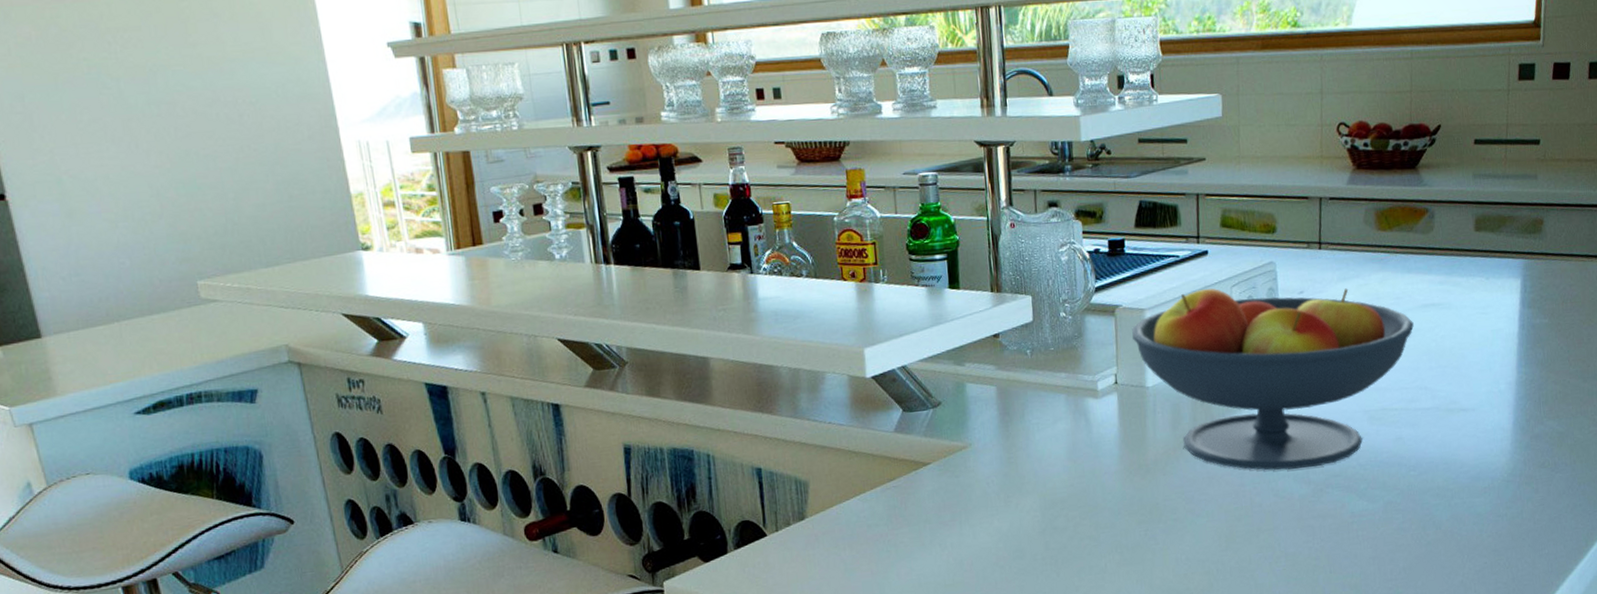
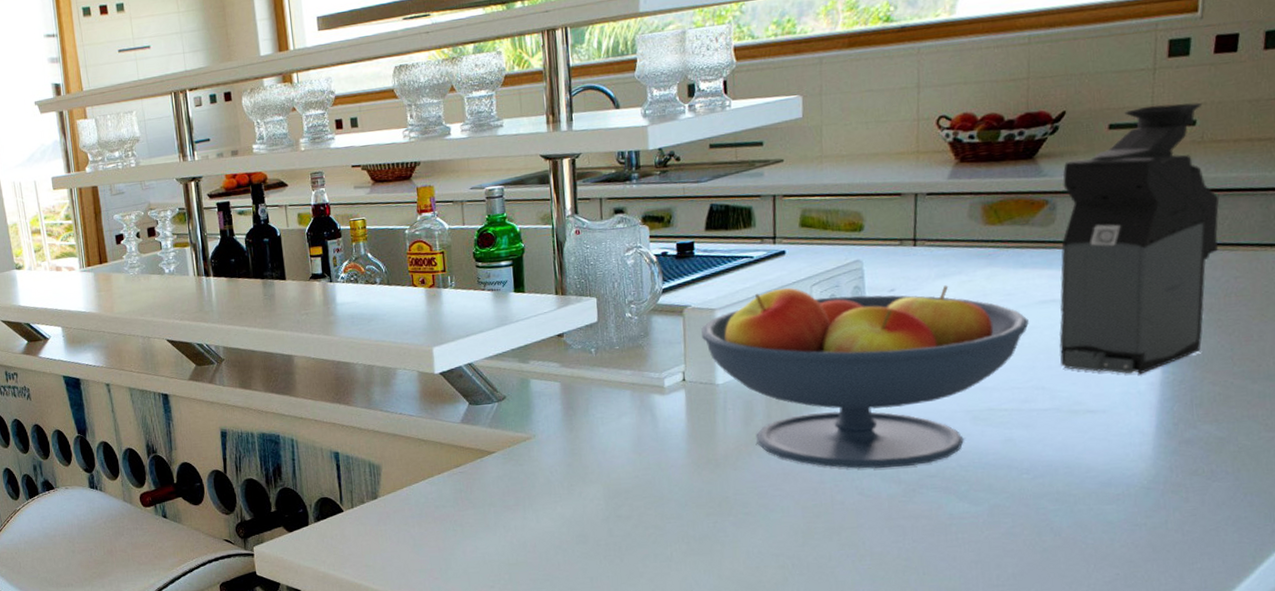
coffee maker: none [1438,123,1558,375] -> present [1059,102,1220,375]

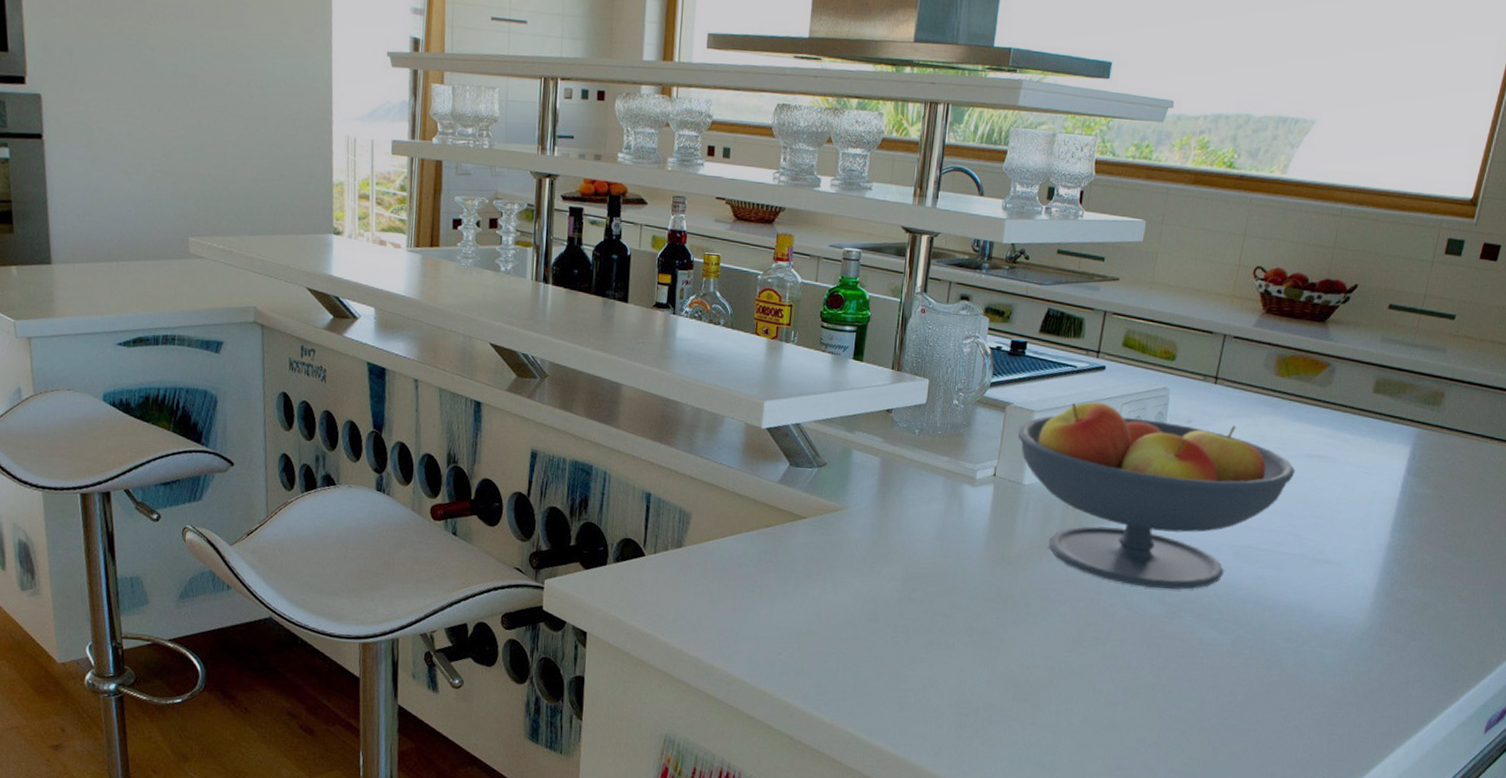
coffee maker: present [1059,102,1220,375] -> none [1313,294,1463,535]

